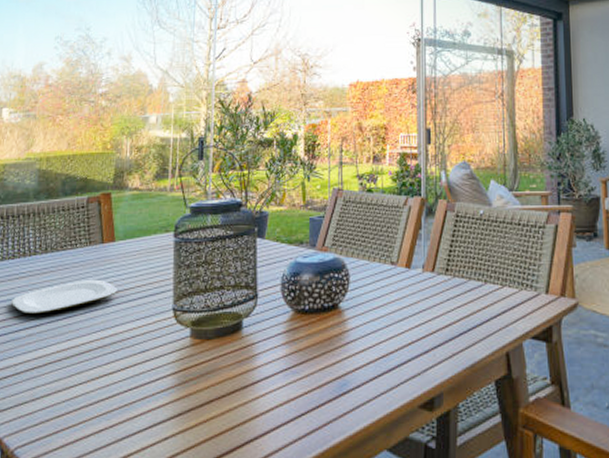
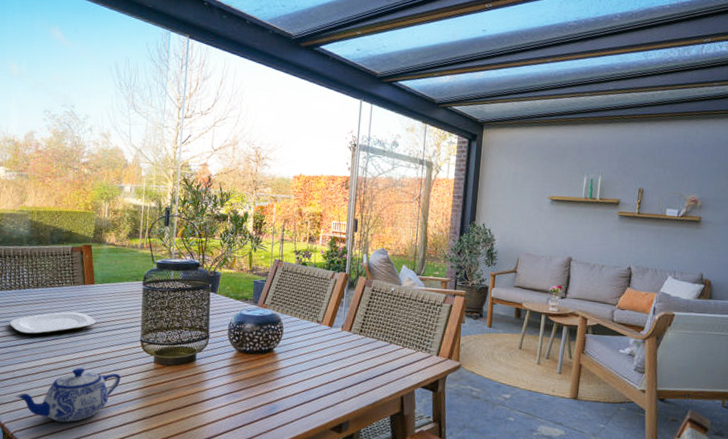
teapot: none [16,352,149,429] -> present [15,367,121,423]

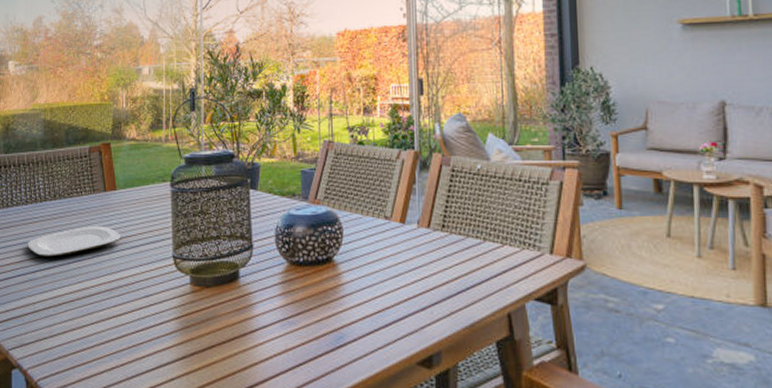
teapot: present [15,367,121,423] -> none [37,295,153,366]

